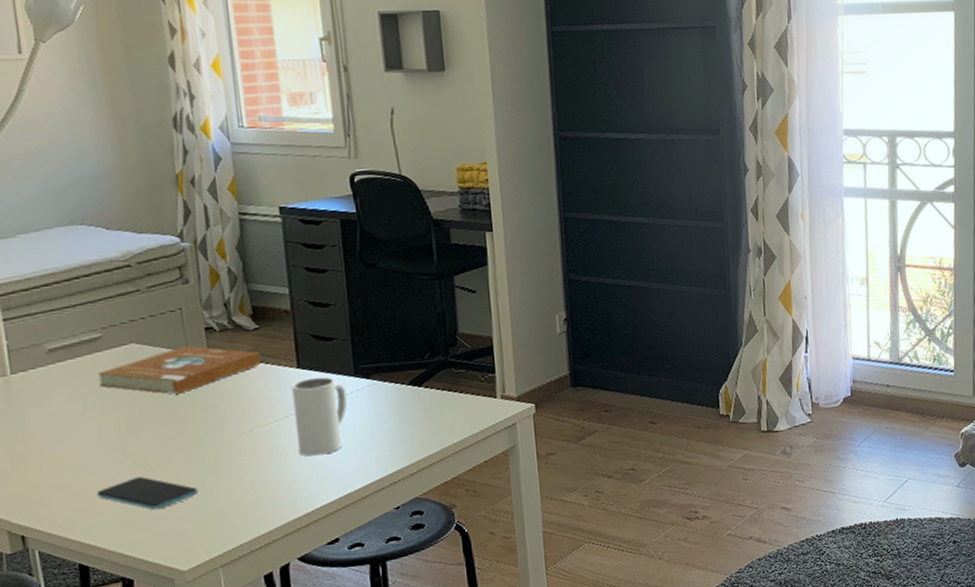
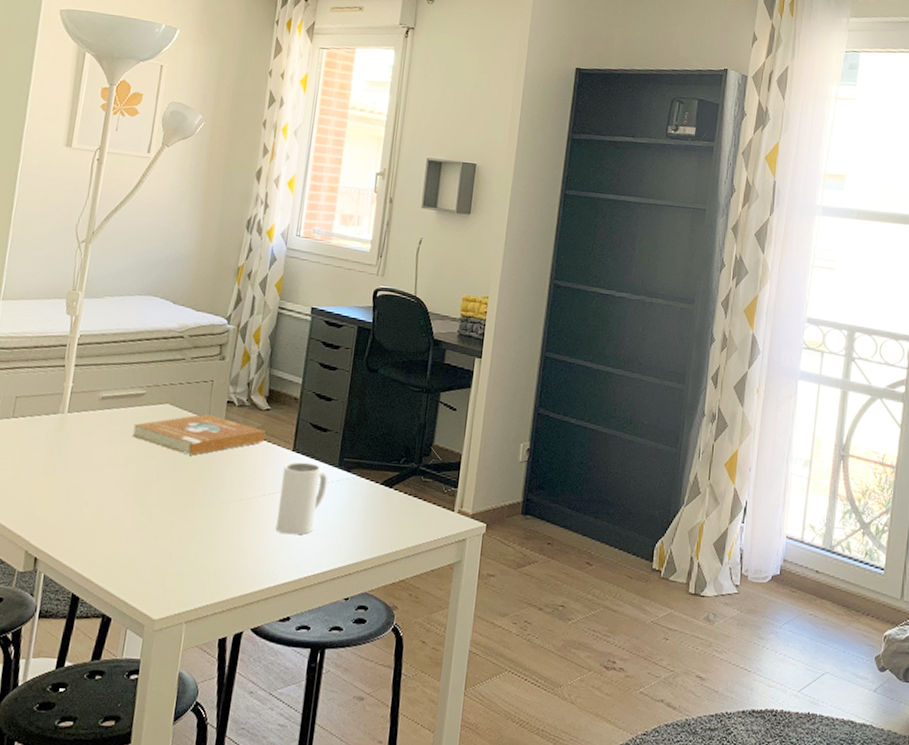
smartphone: present [97,477,199,510] -> none [104,524,186,557]

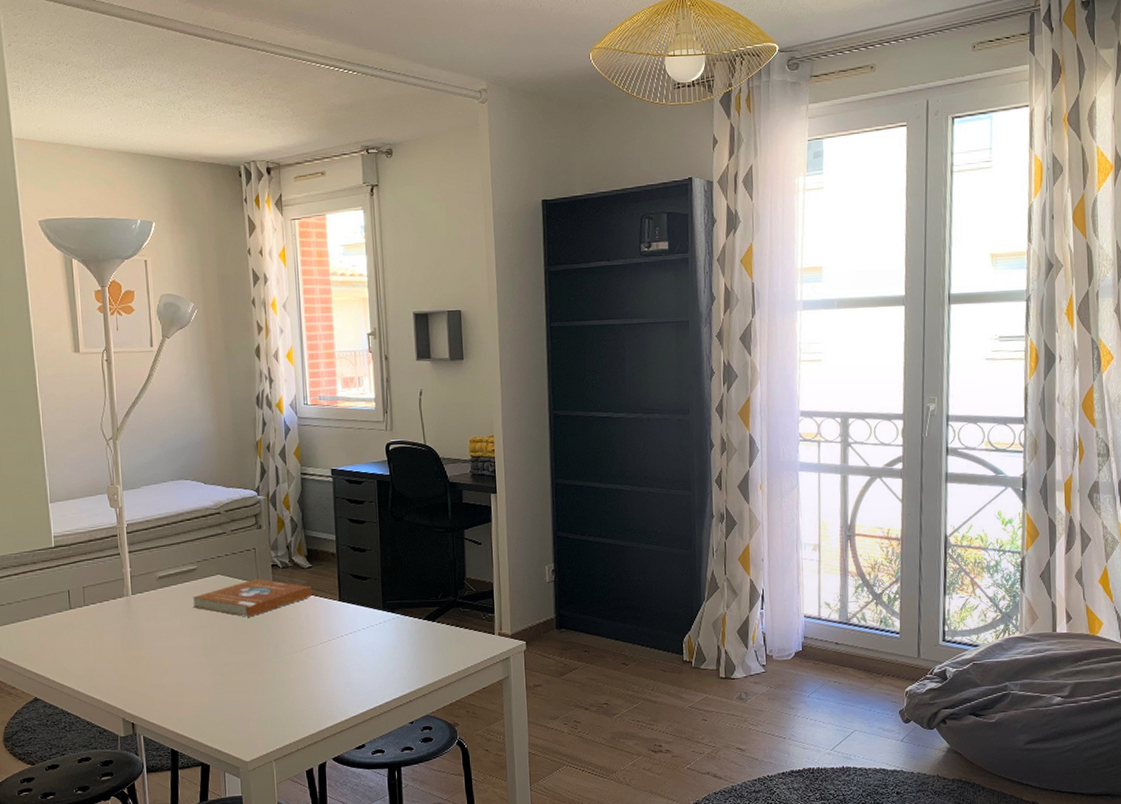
mug: present [275,462,328,535] -> none [334,609,377,674]

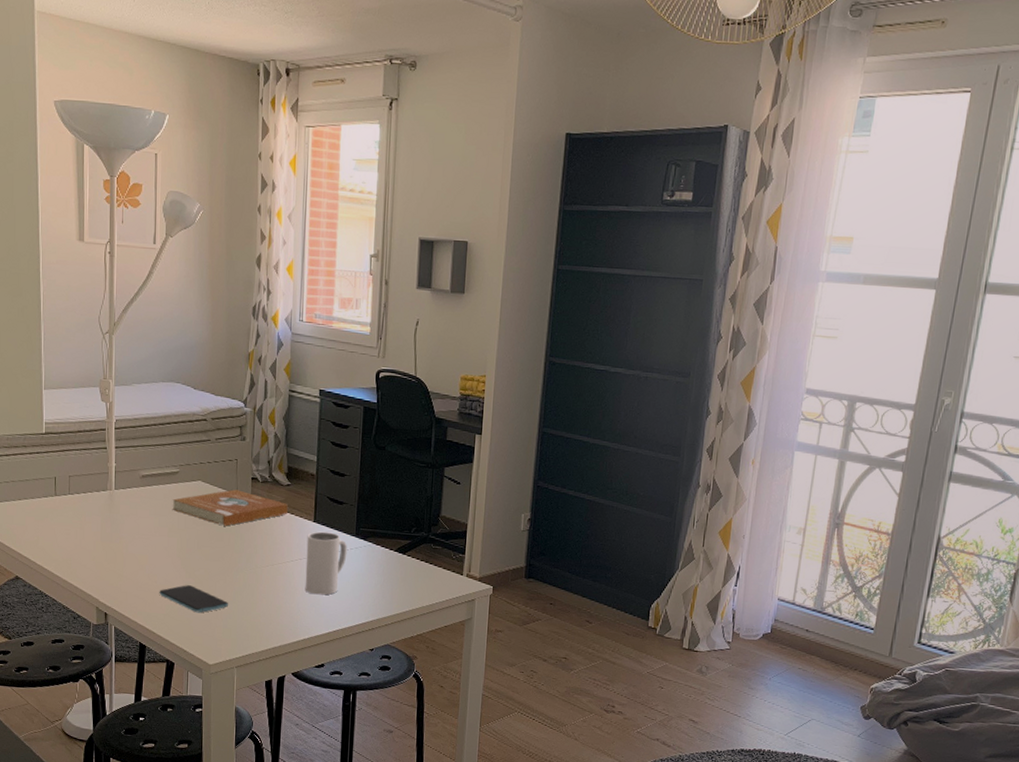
smartphone: none [187,682,261,710] -> present [159,585,229,613]
mug: none [334,609,377,674] -> present [305,531,348,595]

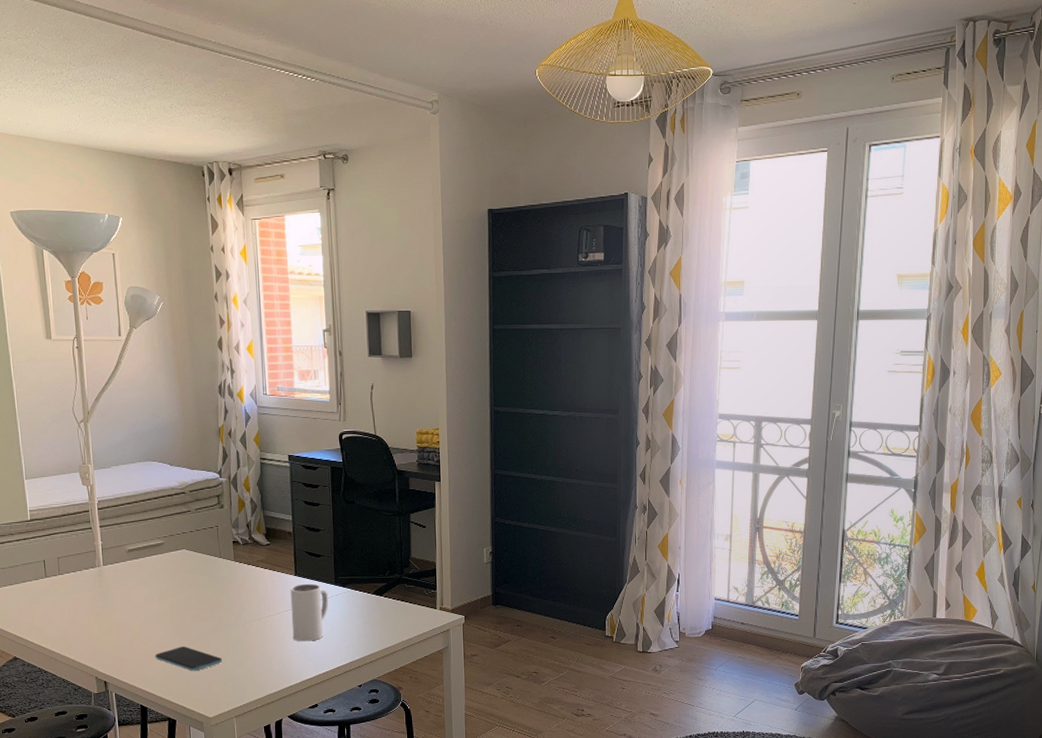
book: present [172,489,288,526] -> none [159,554,270,589]

